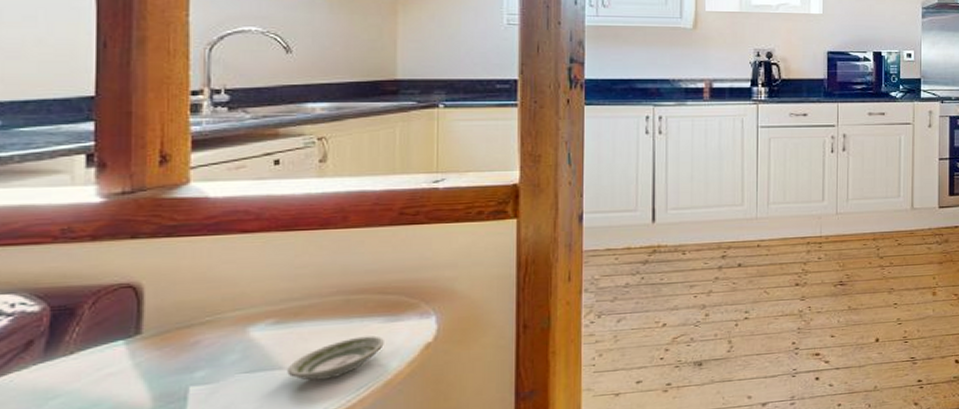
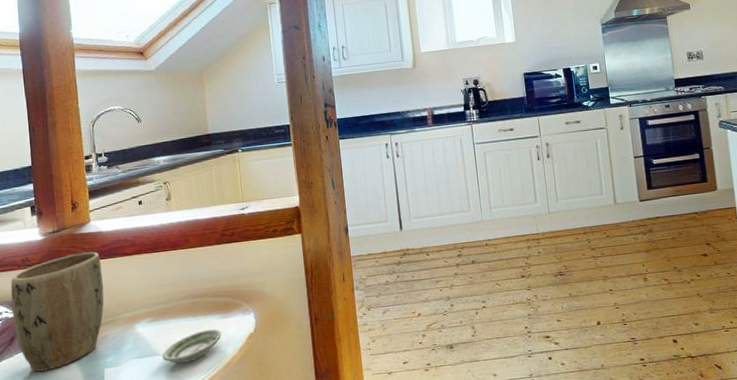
plant pot: none [33,224,201,391] -> present [10,251,104,372]

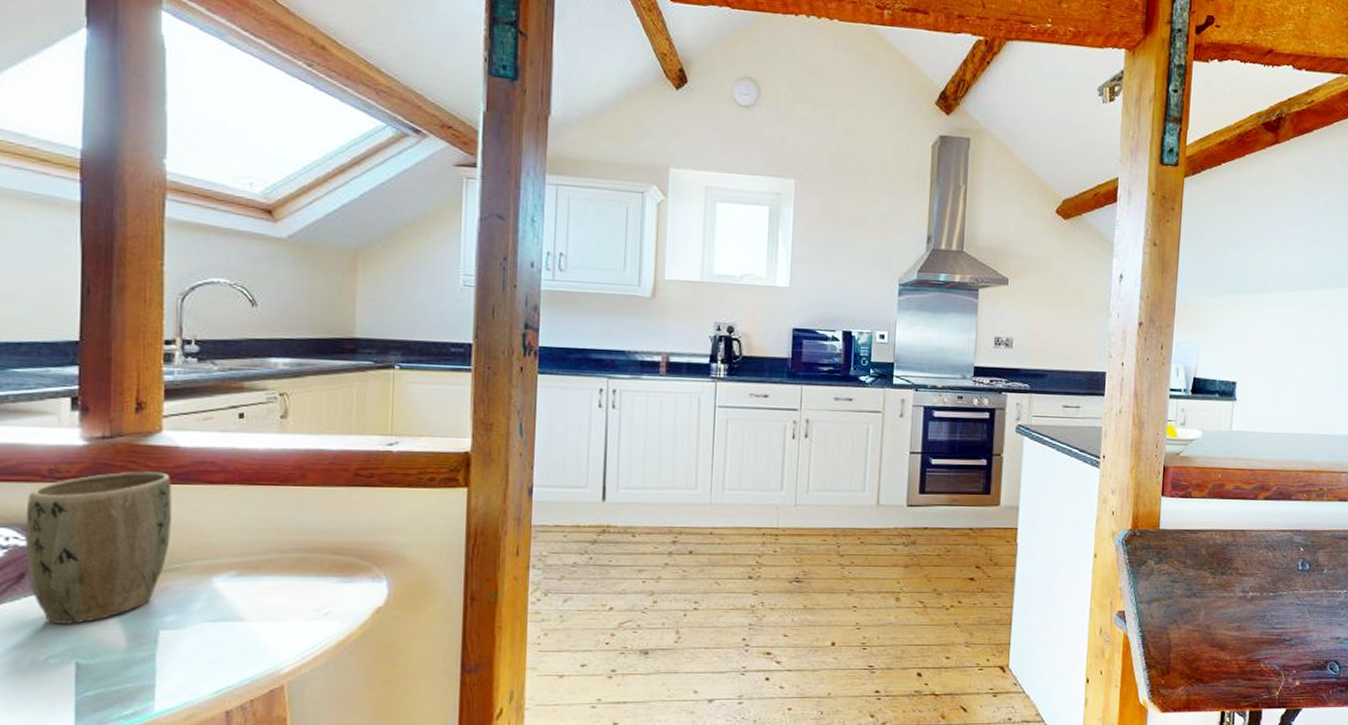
saucer: present [162,329,222,363] -> none [248,595,337,635]

